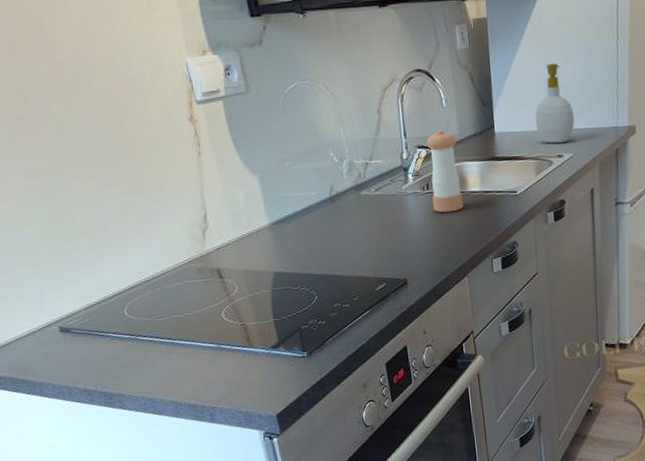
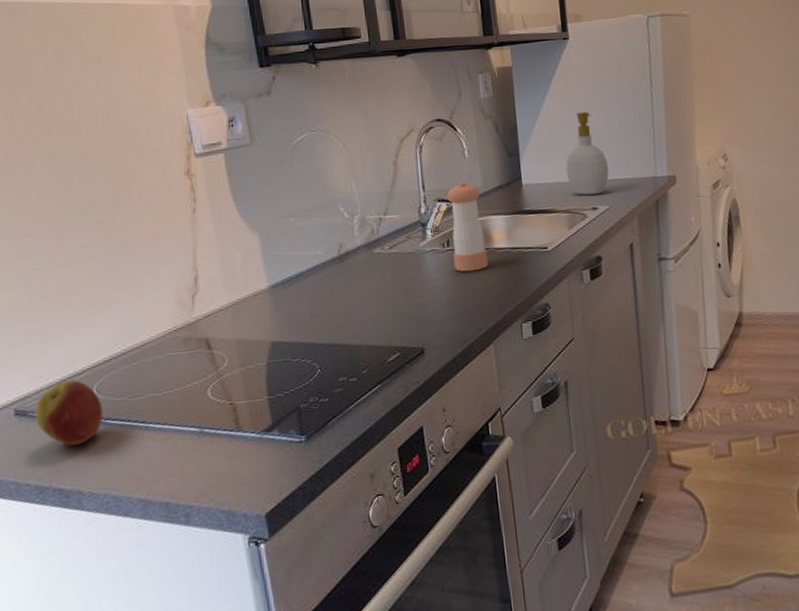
apple: none [76,303,135,357] -> present [35,380,103,446]

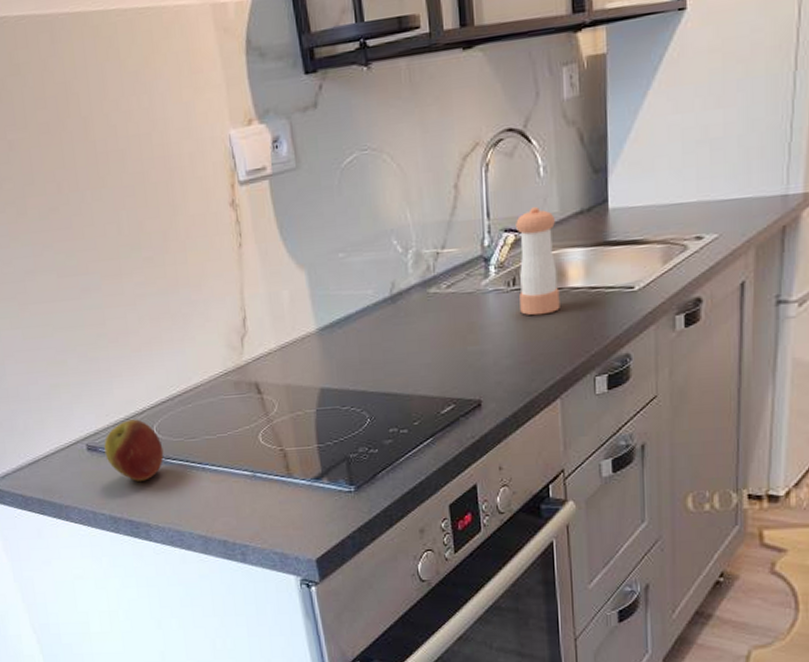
soap bottle: present [565,111,609,196] -> none [665,109,723,222]

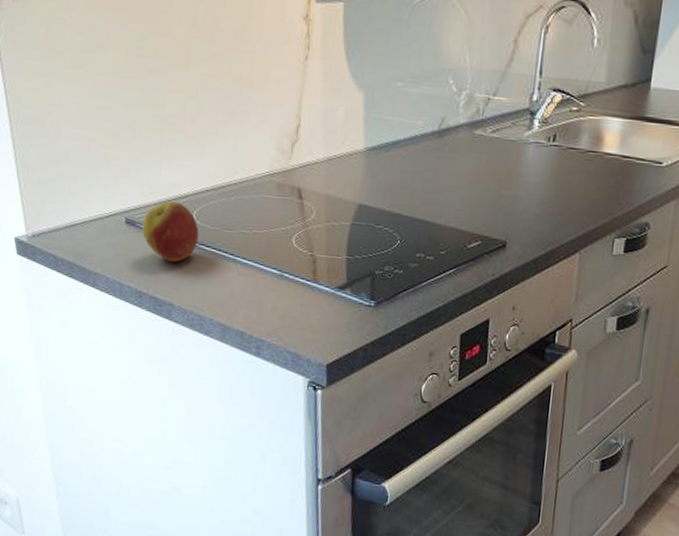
pepper shaker: present [516,206,560,316] -> none [556,72,601,174]

